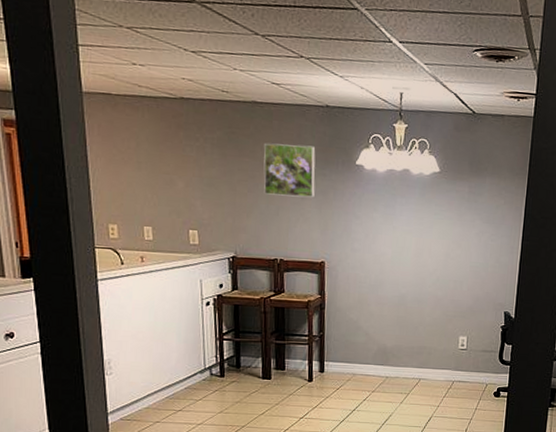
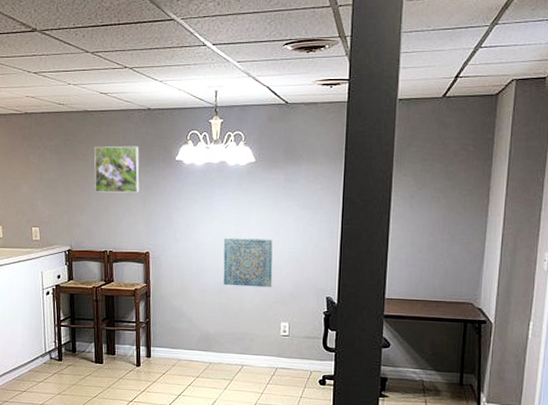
wall art: none [403,249,455,302] -> present [223,238,273,288]

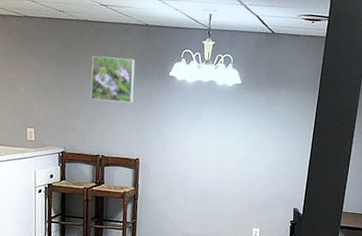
wall art: present [223,238,273,288] -> none [205,150,252,198]

